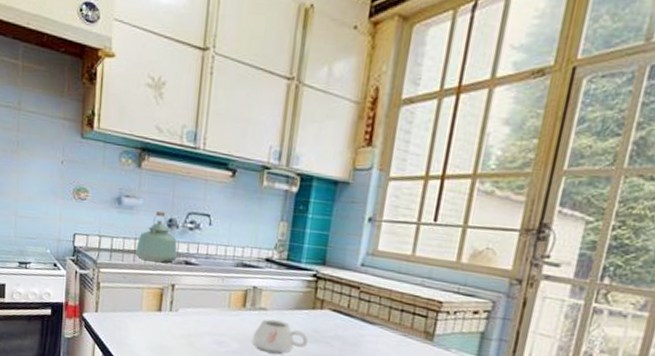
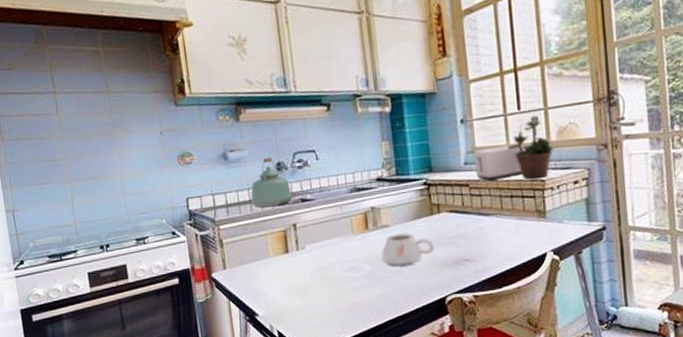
toaster: none [370,253,432,291] -> present [474,144,526,181]
potted plant: none [411,231,462,299] -> present [507,115,554,179]

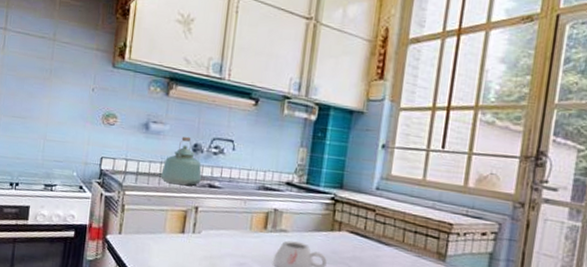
toaster: present [474,144,526,181] -> none [385,178,441,213]
potted plant: present [507,115,554,179] -> none [422,157,470,221]

